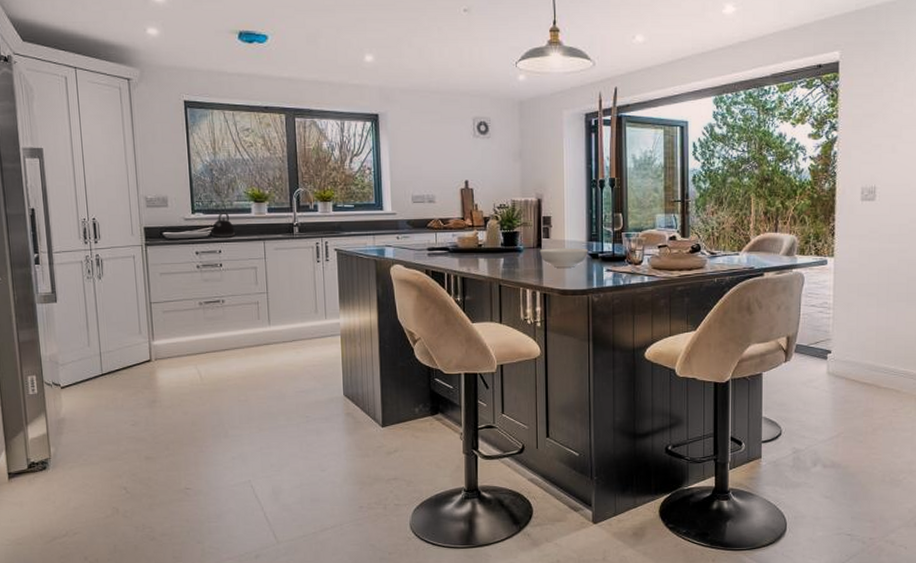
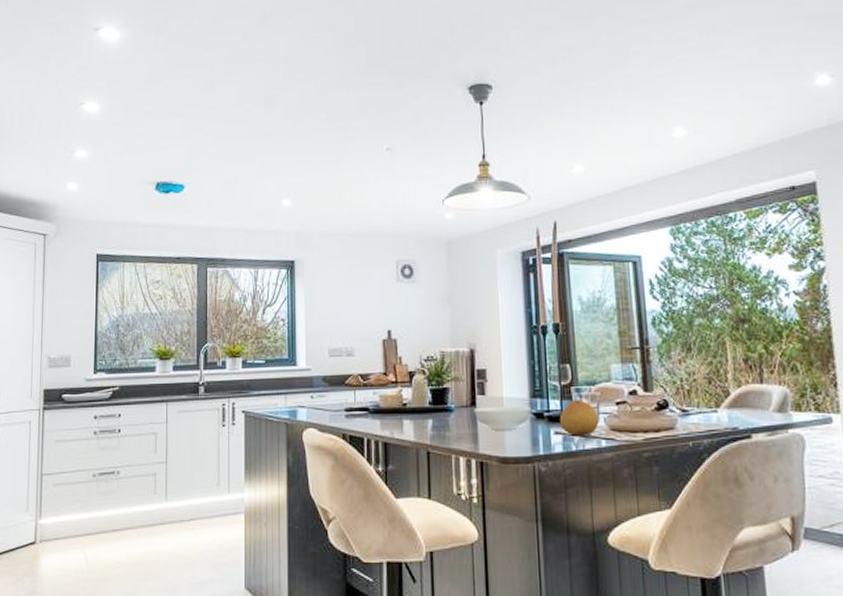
kettle: present [211,212,235,238] -> none [112,371,137,400]
fruit: none [611,243,644,273] -> present [559,400,600,436]

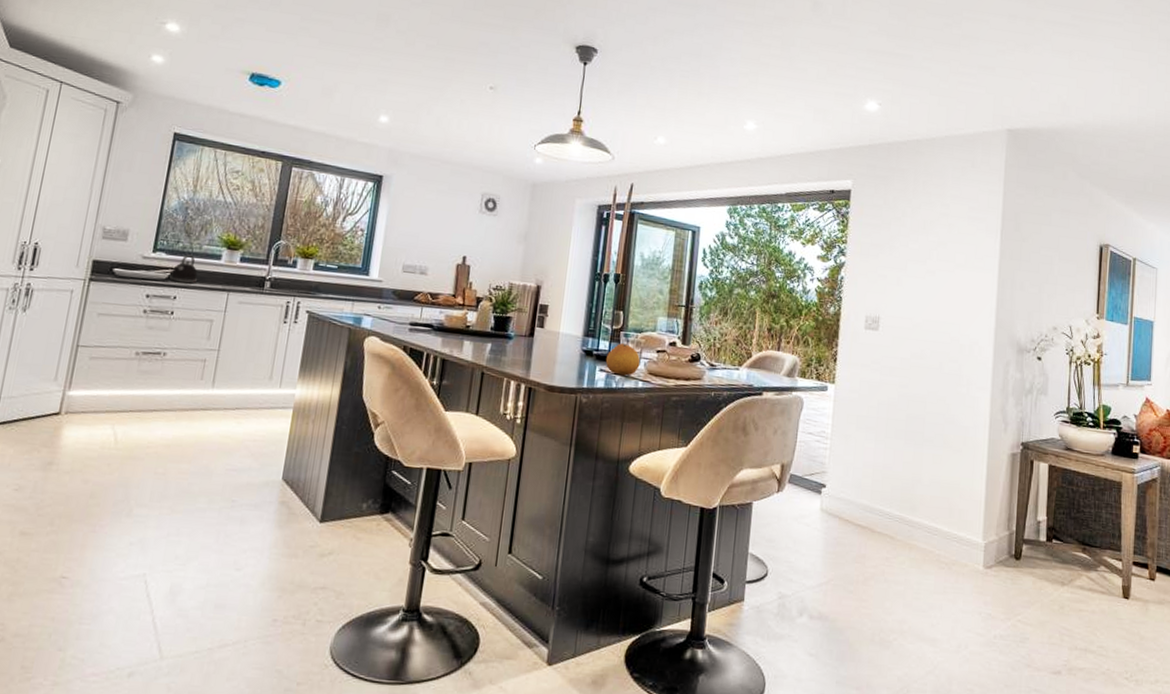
kettle: none [112,371,137,400] -> present [169,254,198,284]
bowl: present [473,406,532,430] -> none [530,338,583,363]

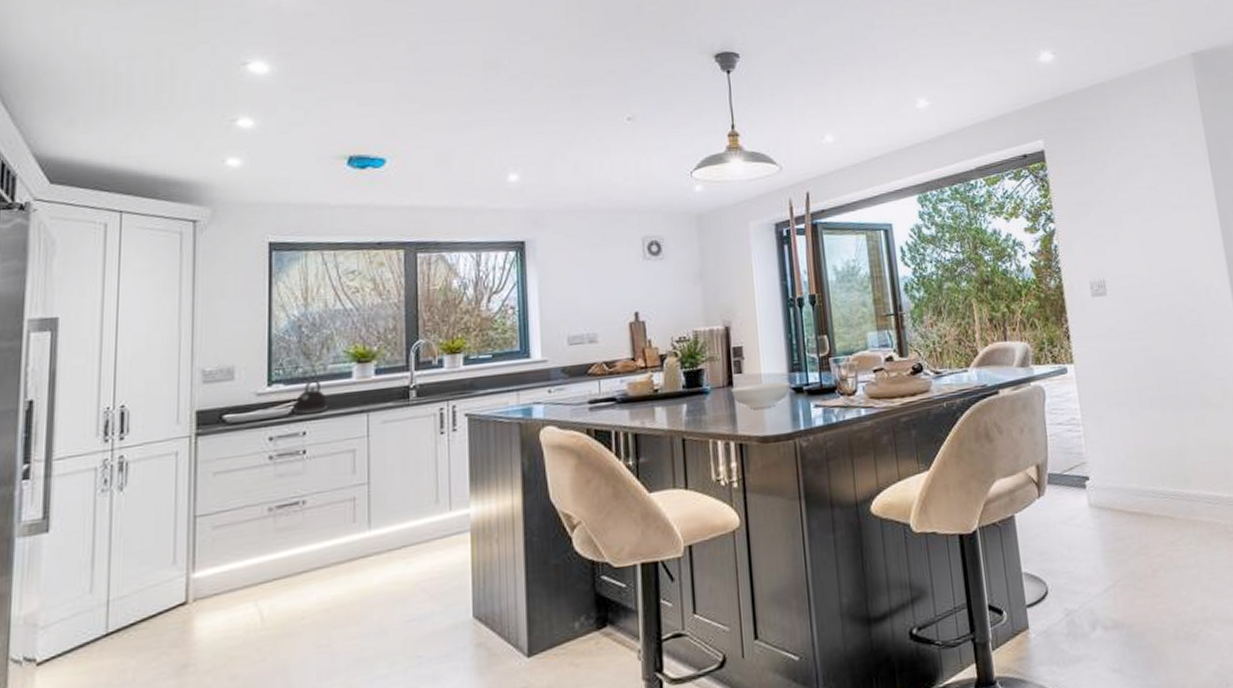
bowl: none [530,338,583,363] -> present [730,381,791,410]
fruit: present [605,343,641,376] -> none [818,370,858,408]

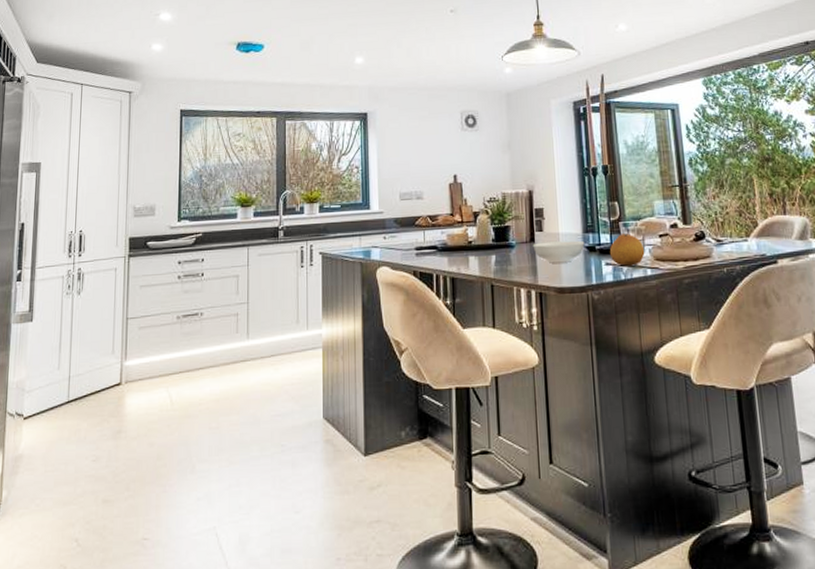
kettle: present [294,379,327,416] -> none [196,218,219,246]
fruit: none [818,370,858,408] -> present [609,233,645,266]

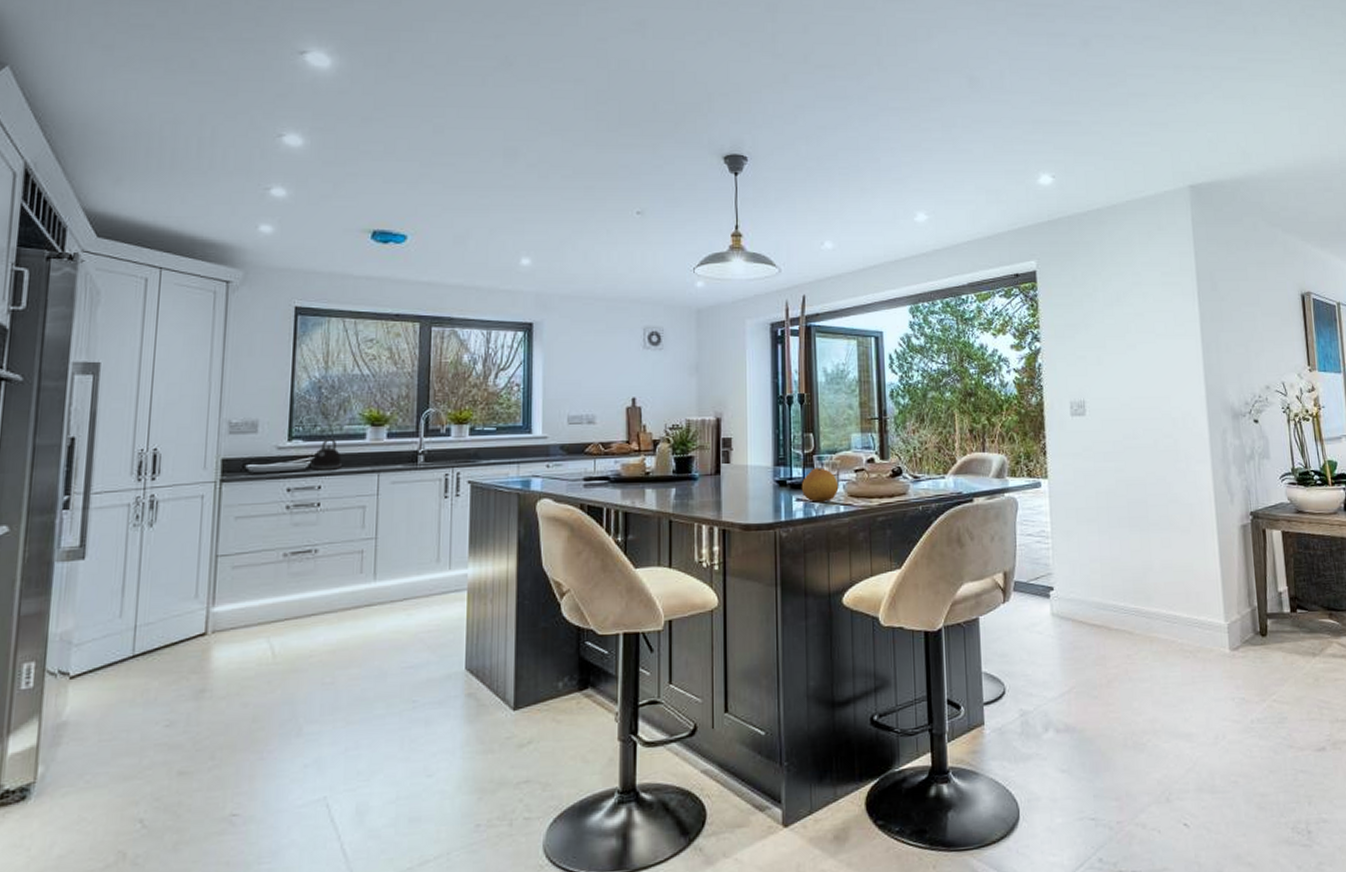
kettle: none [196,218,219,246] -> present [311,438,342,471]
bowl: present [532,240,585,263] -> none [718,474,775,498]

